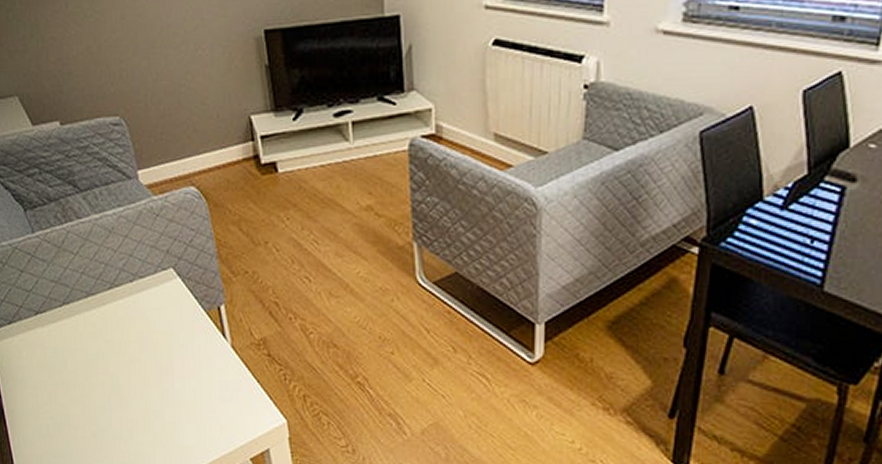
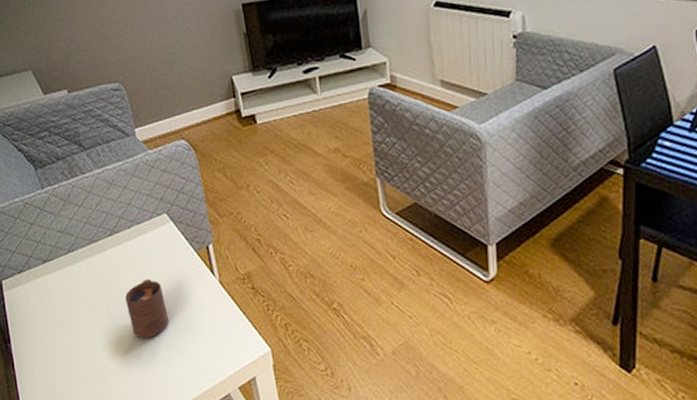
cup: none [127,339,174,402] -> present [126,279,168,339]

